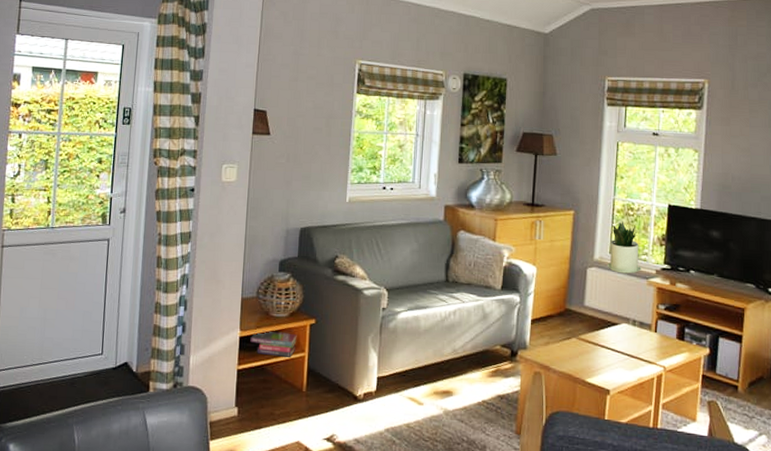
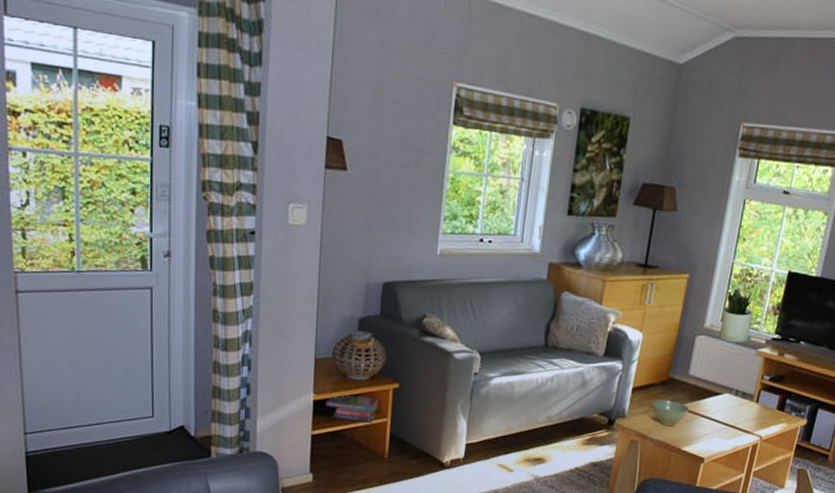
bowl: none [551,331,589,358] -> present [651,400,689,426]

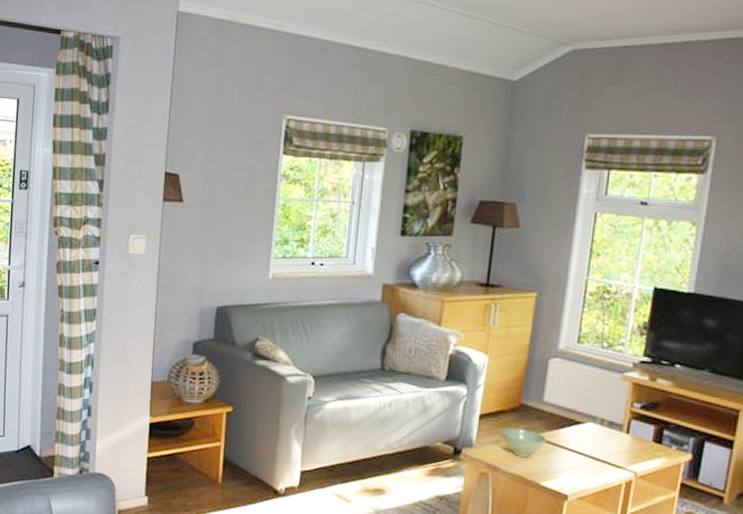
books: present [325,394,379,423] -> none [161,417,212,447]
planter: present [716,287,755,343] -> none [573,305,616,367]

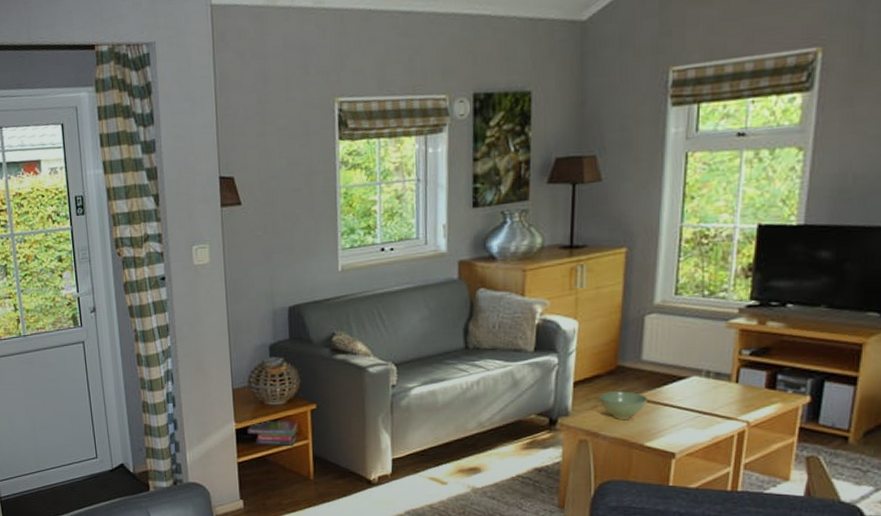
books: none [161,417,212,447] -> present [247,420,298,446]

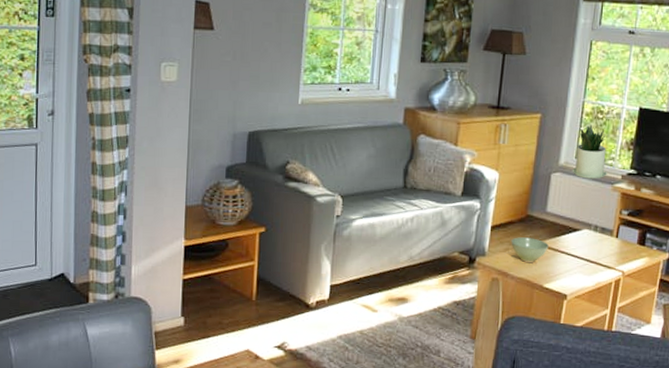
books: present [247,420,298,446] -> none [196,239,246,266]
planter: none [671,253,719,318] -> present [572,125,607,179]

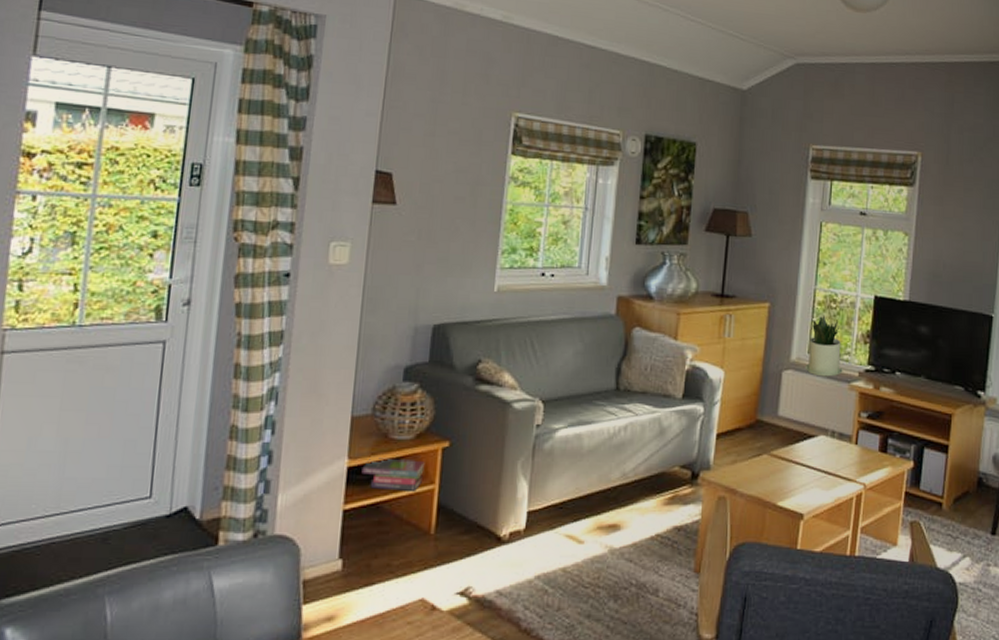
books: none [196,239,246,266] -> present [362,457,425,491]
bowl: present [511,237,549,264] -> none [739,446,782,478]

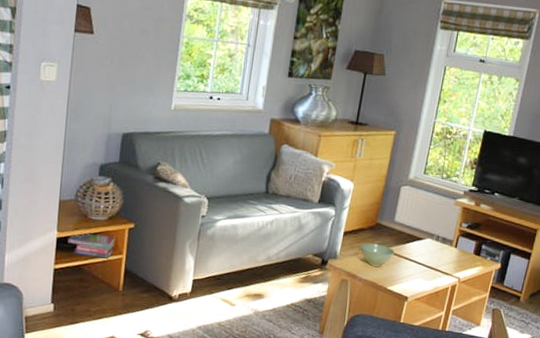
bowl: none [739,446,782,478] -> present [360,243,395,268]
planter: present [804,315,843,377] -> none [419,144,454,194]

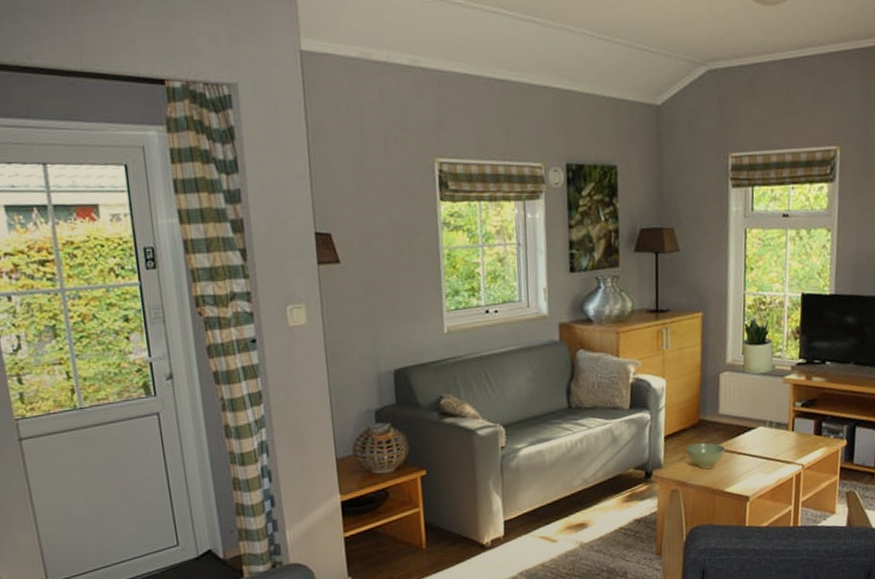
books: present [67,232,115,259] -> none [353,488,408,517]
planter: none [419,144,454,194] -> present [740,317,776,375]

